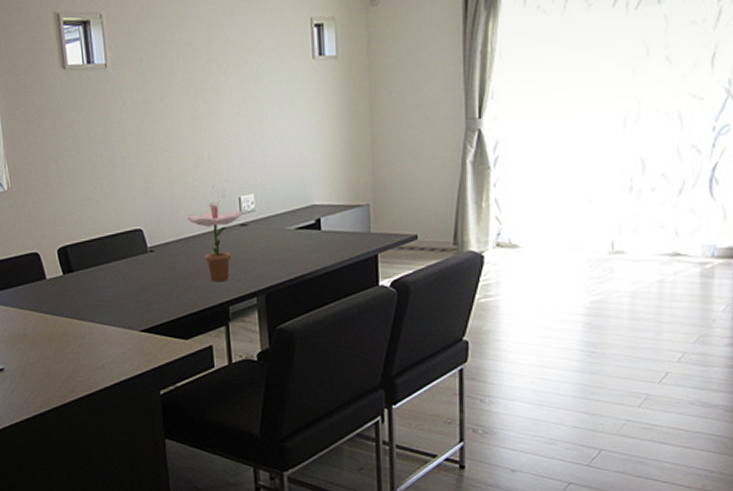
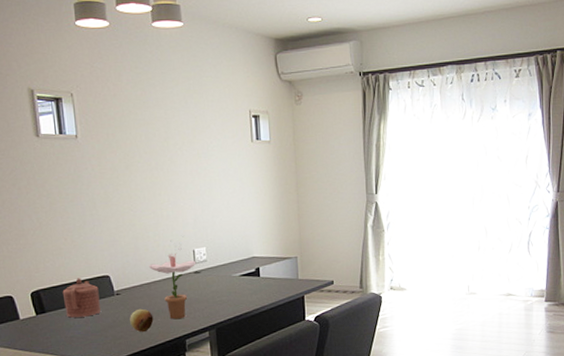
teapot: none [90,232,132,278] -> present [62,278,100,318]
fruit: none [165,268,192,297] -> present [130,308,154,333]

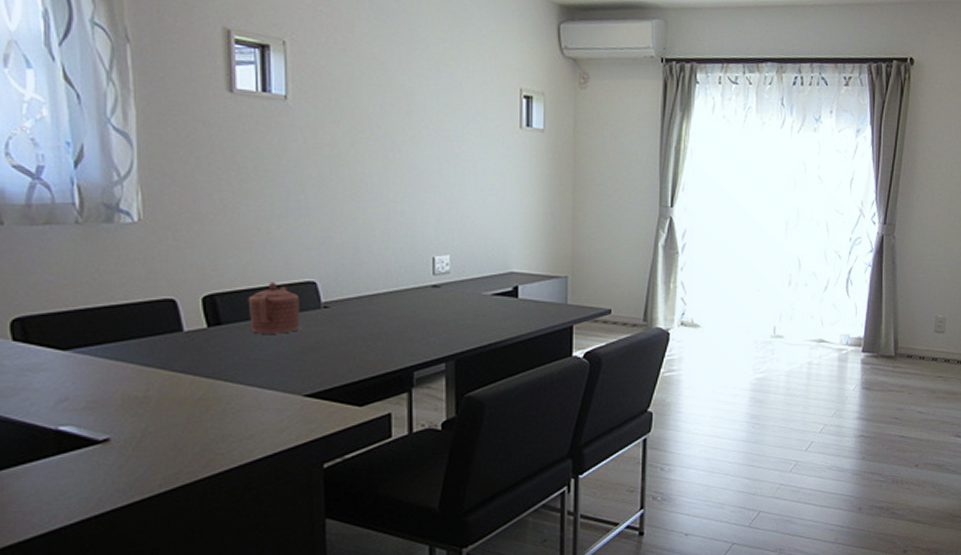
fruit: present [130,308,154,333] -> none [340,328,372,359]
flower: present [148,235,196,320] -> none [371,237,436,345]

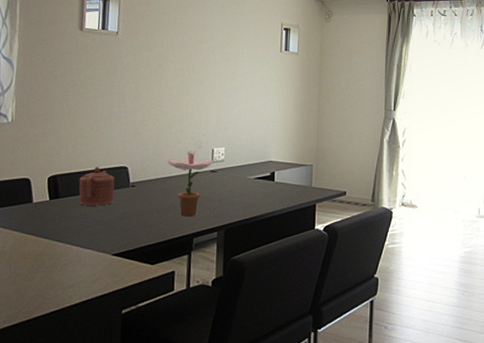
flower: none [371,237,436,345] -> present [167,134,214,217]

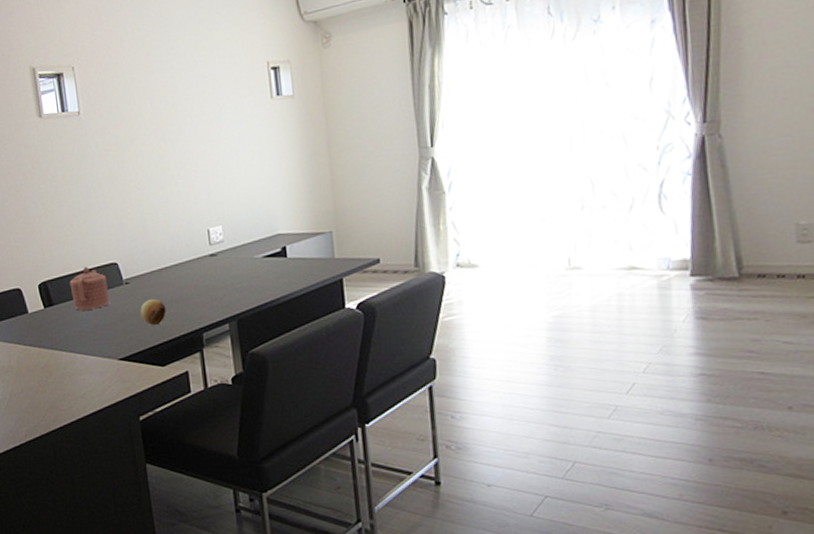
fruit: none [141,202,165,227] -> present [140,298,166,326]
flower: present [167,134,214,217] -> none [158,213,212,311]

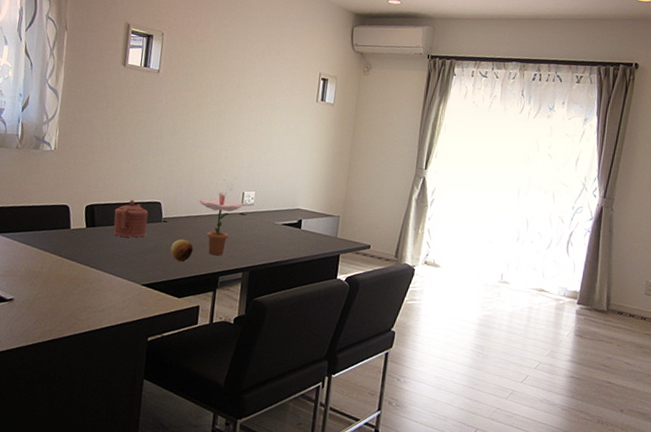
flower: none [158,213,212,311] -> present [198,176,244,256]

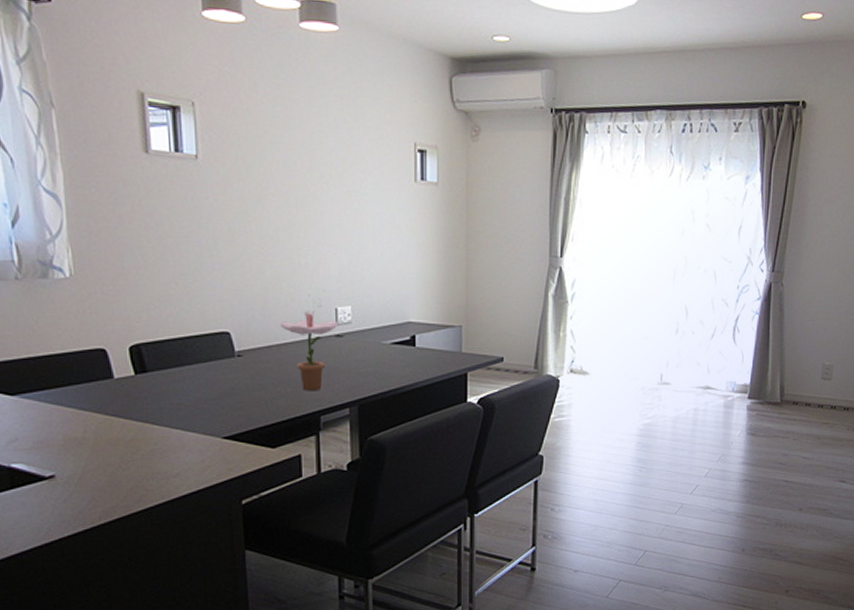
teapot: present [113,200,149,238] -> none [169,332,216,381]
fruit: present [170,239,193,262] -> none [253,375,282,404]

